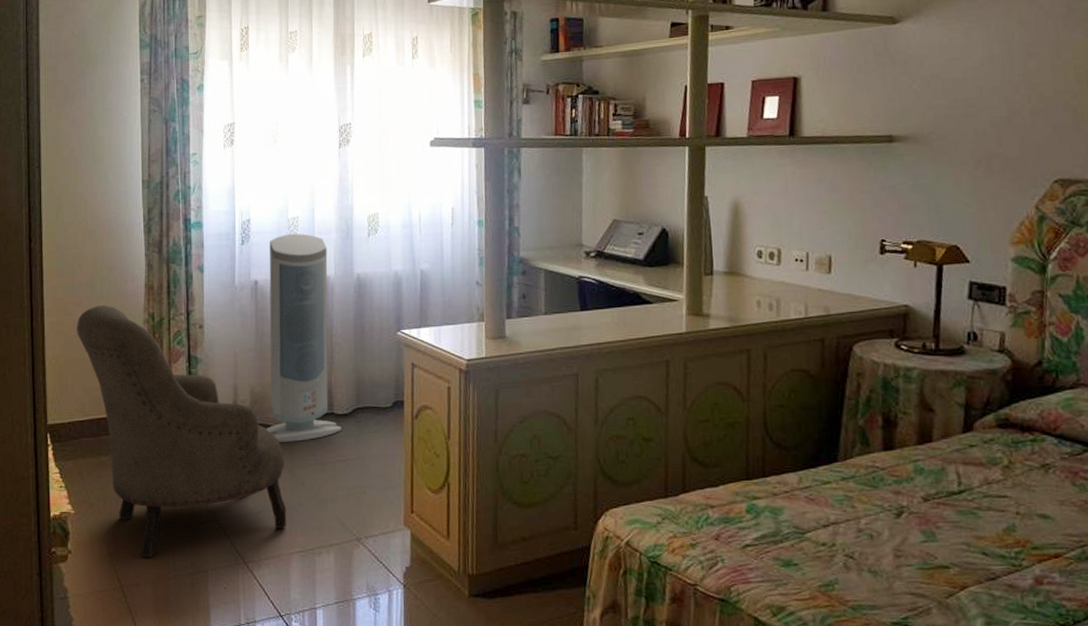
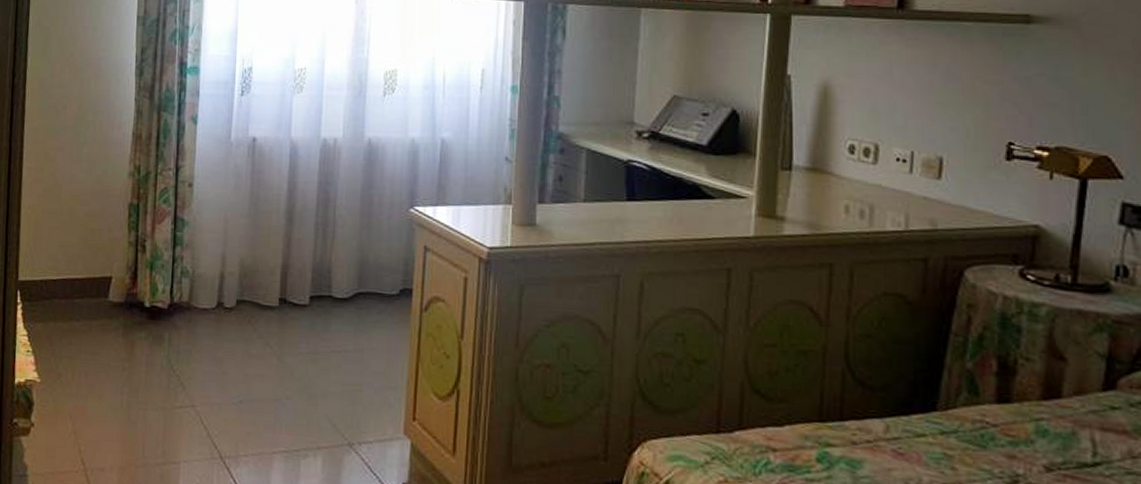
armchair: present [76,305,287,558] -> none [55,152,273,441]
air purifier: present [266,233,341,442] -> none [254,86,339,325]

